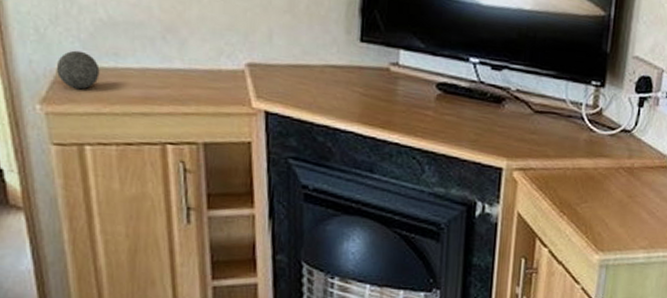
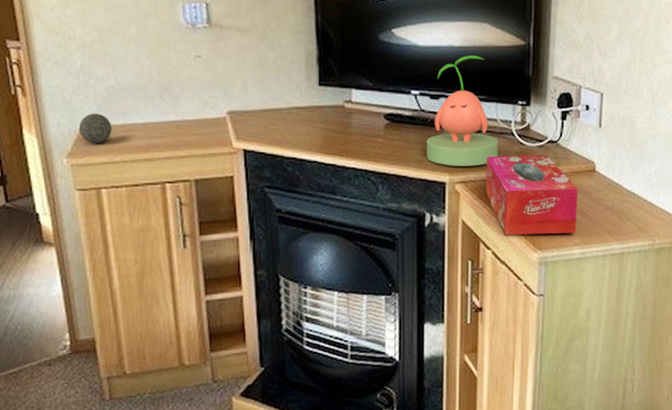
plant: none [483,22,566,152] -> present [427,55,498,166]
tissue box: none [547,142,649,236] -> present [486,155,578,235]

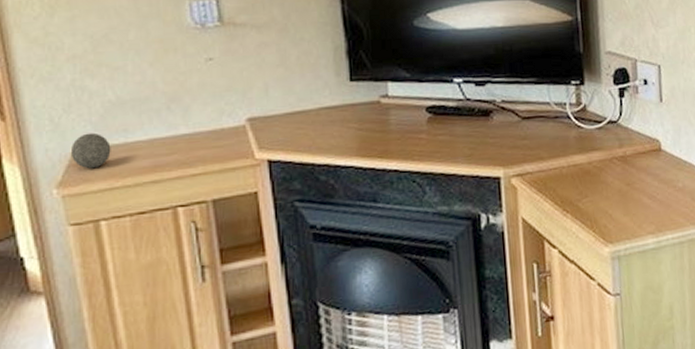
plant: present [427,55,498,166] -> none [475,35,555,159]
tissue box: present [486,155,578,235] -> none [542,137,649,230]

